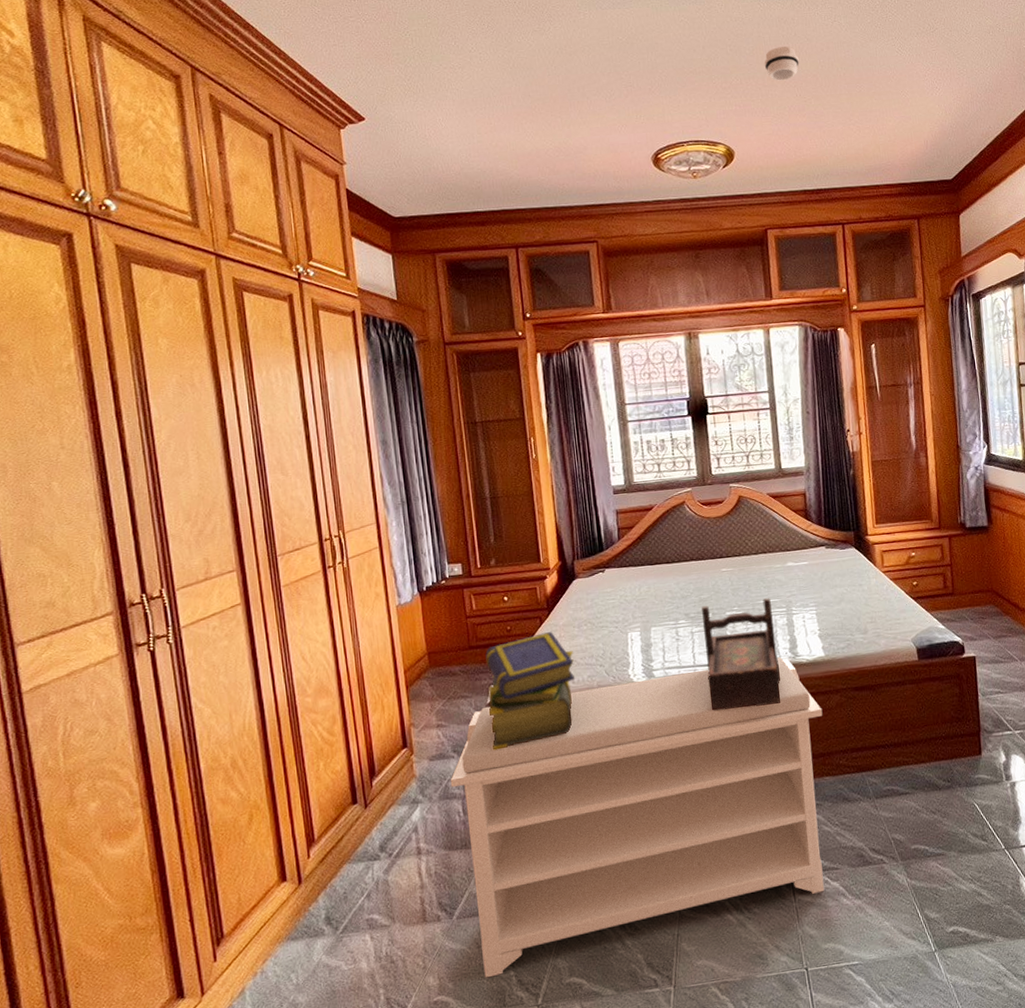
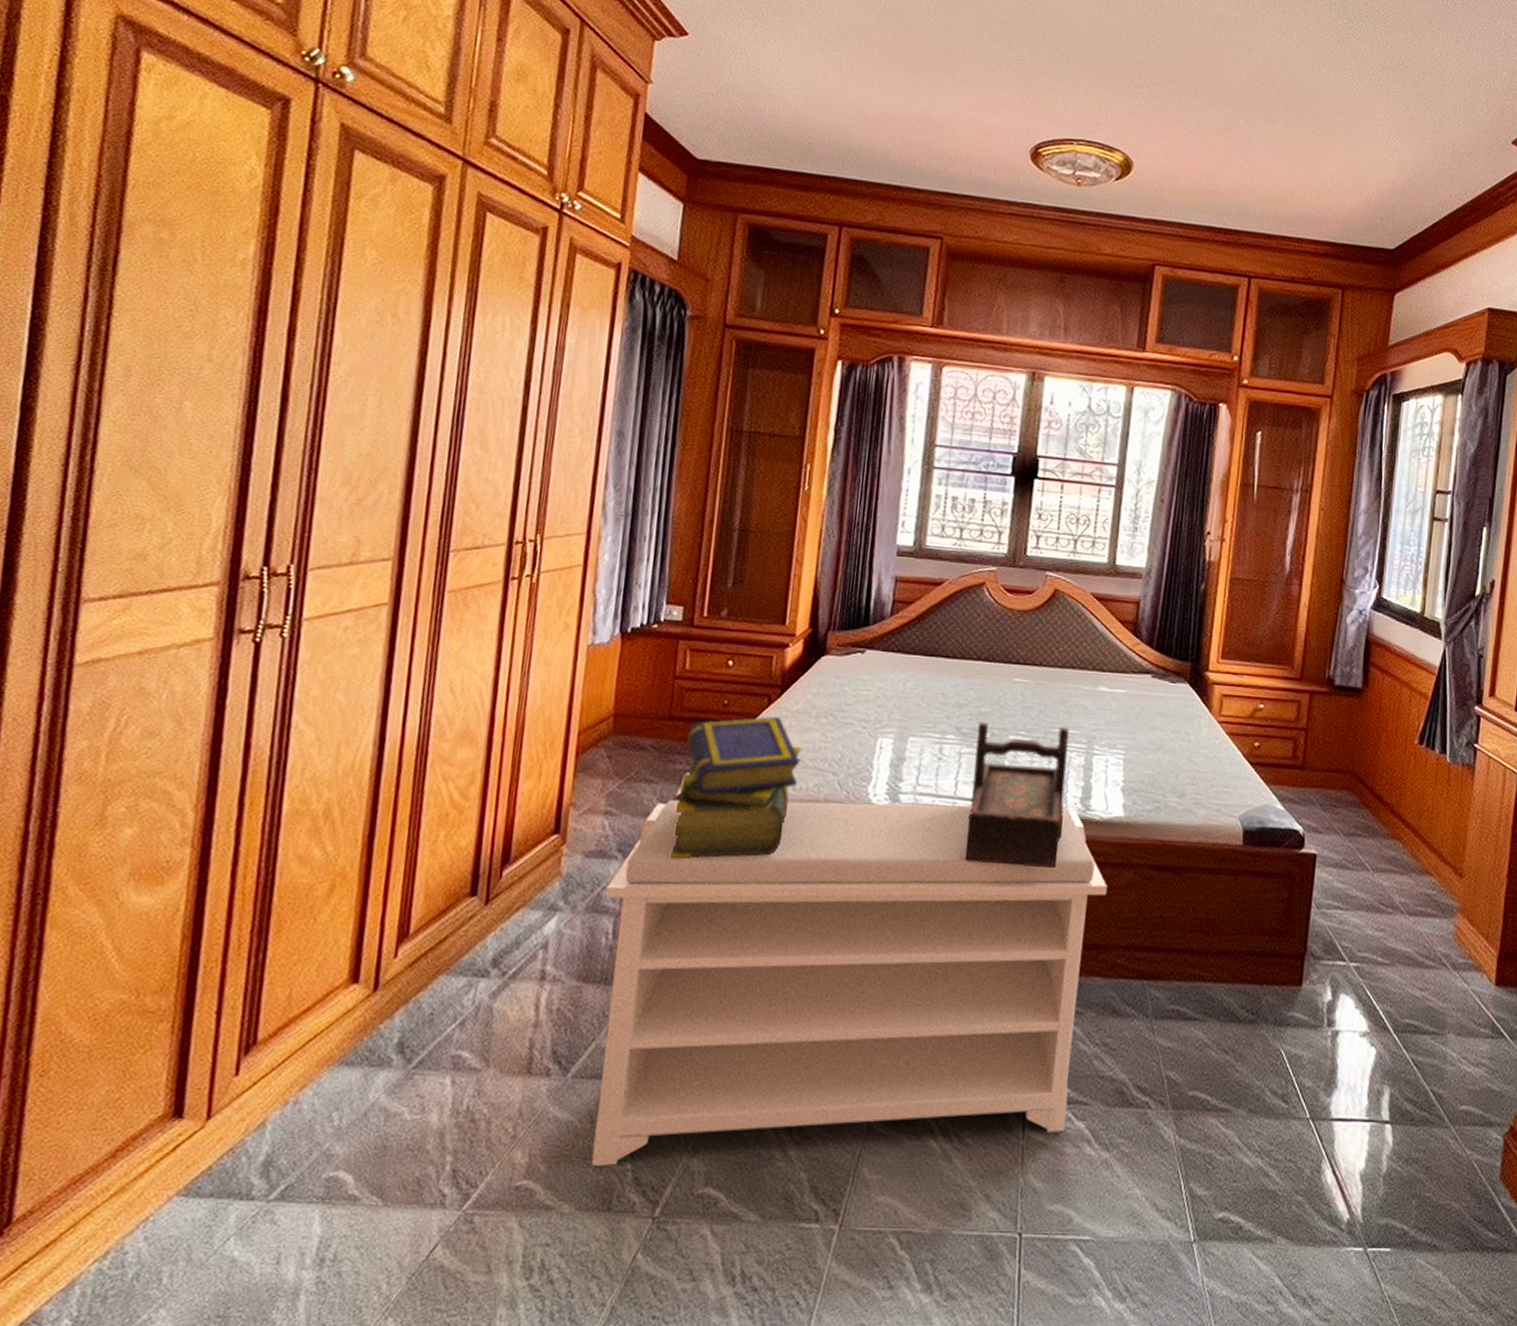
smoke detector: present [764,46,799,81] -> none [1189,50,1234,92]

